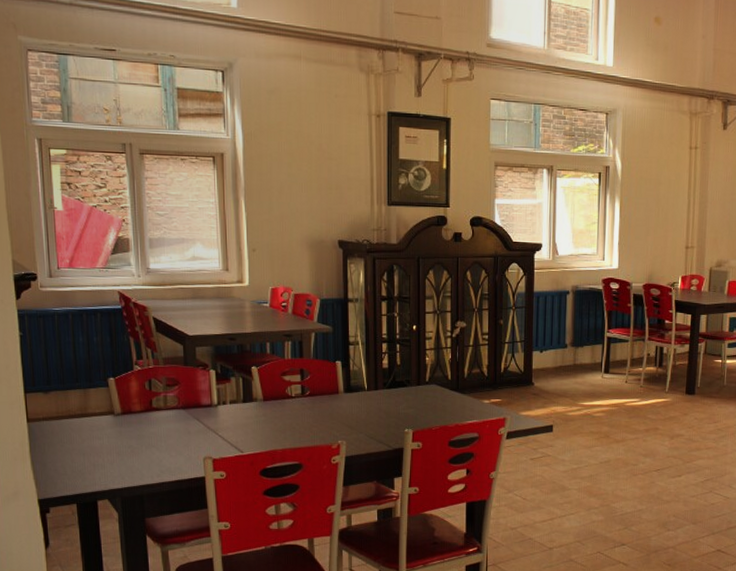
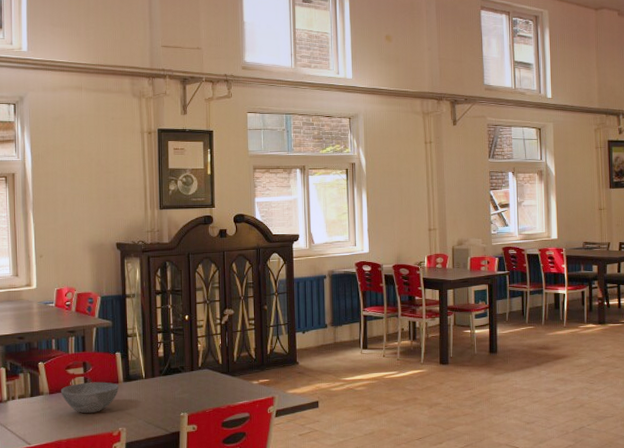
bowl: none [275,391,338,424] -> present [60,382,118,414]

